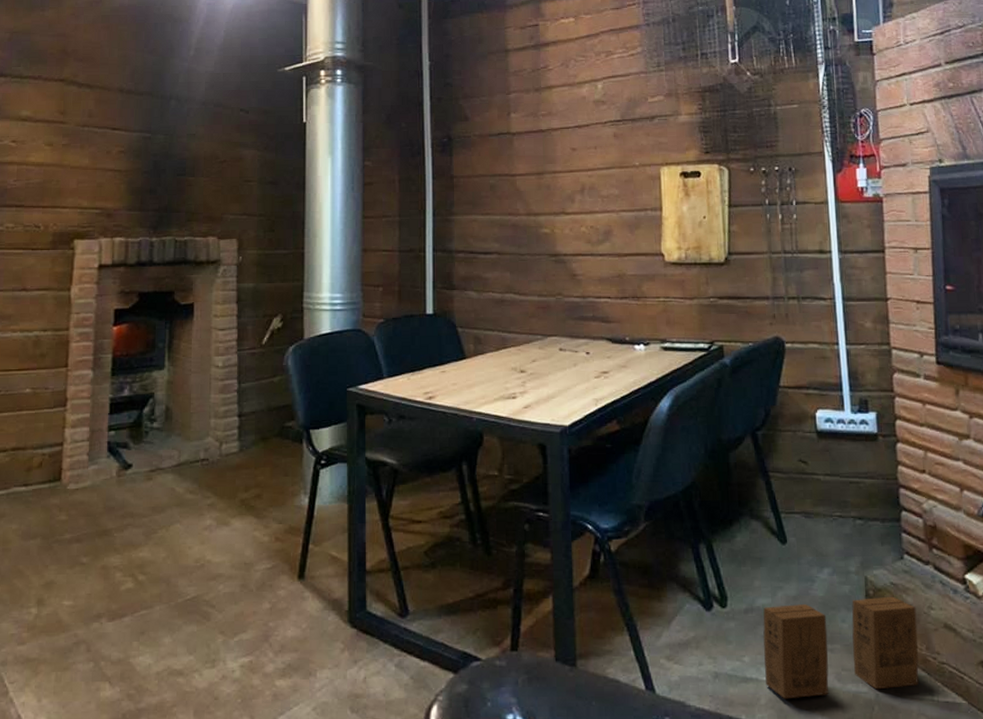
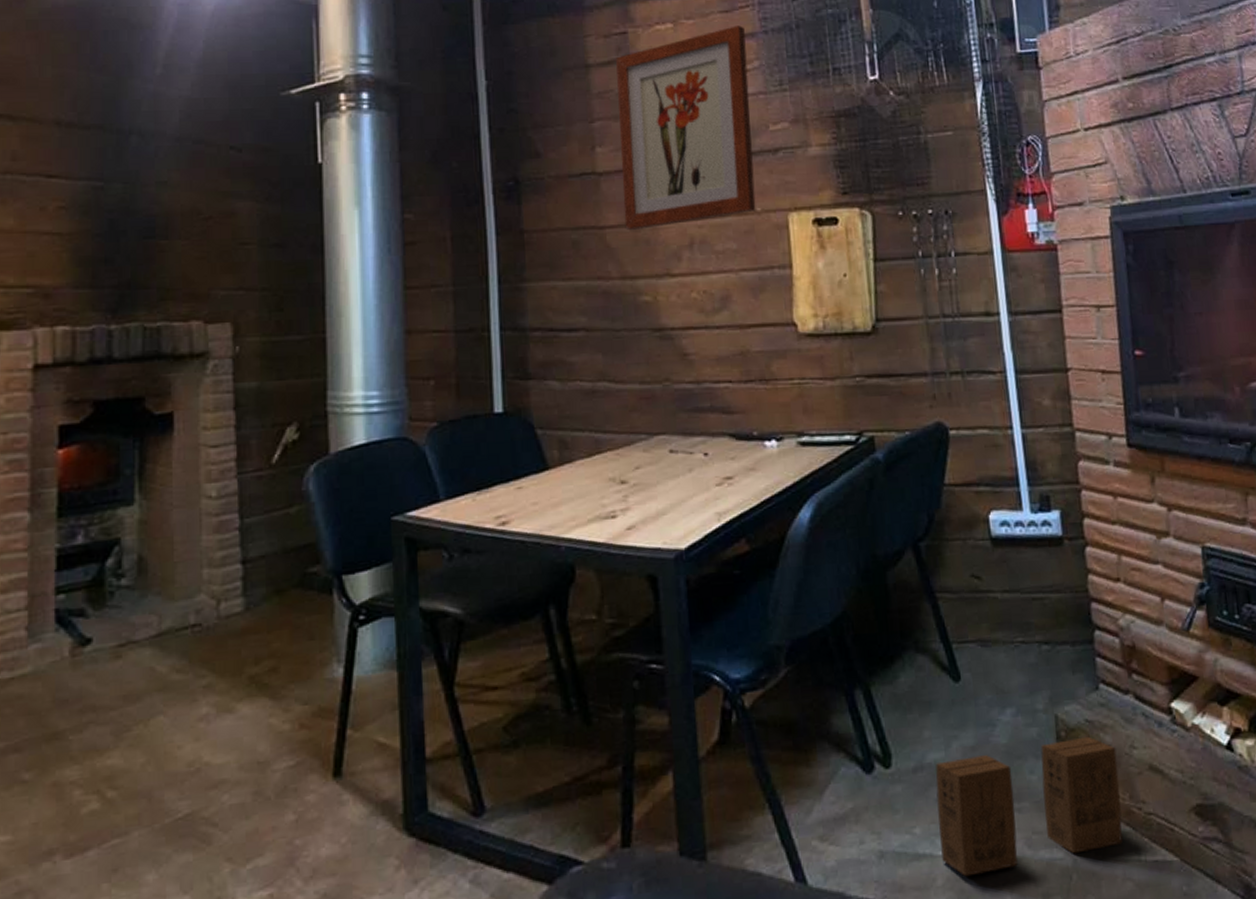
wall art: none [529,19,635,178] -> present [616,25,756,231]

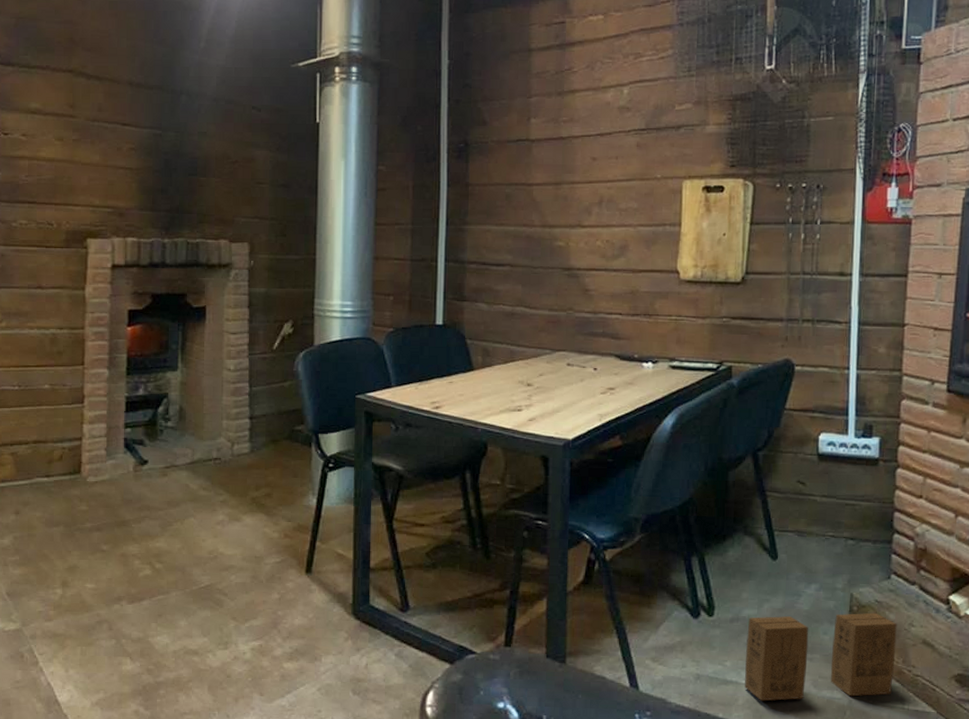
wall art: present [616,25,756,231] -> none [548,18,664,189]

